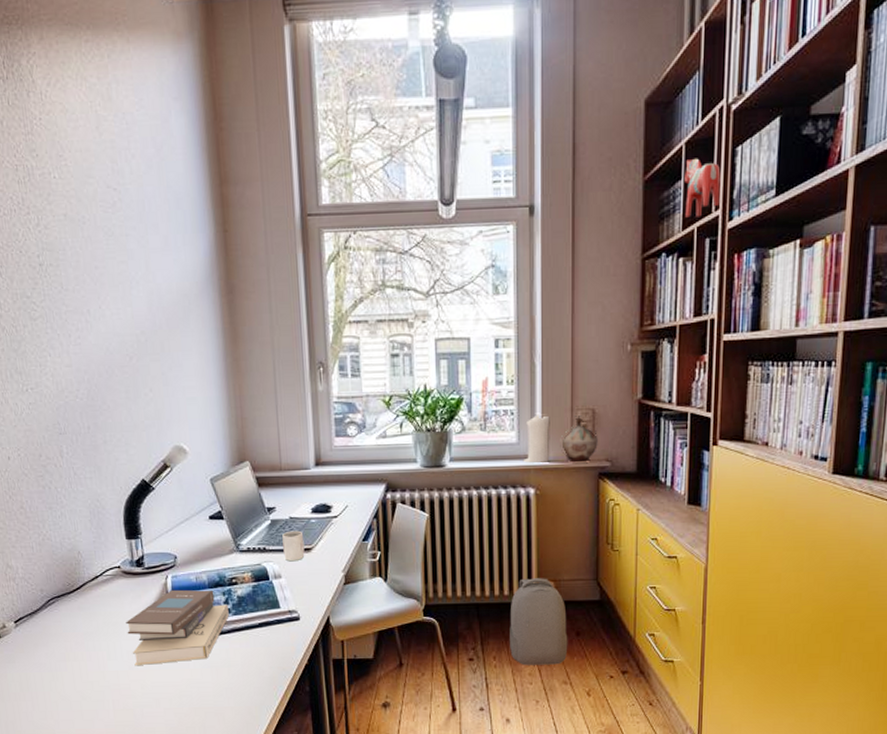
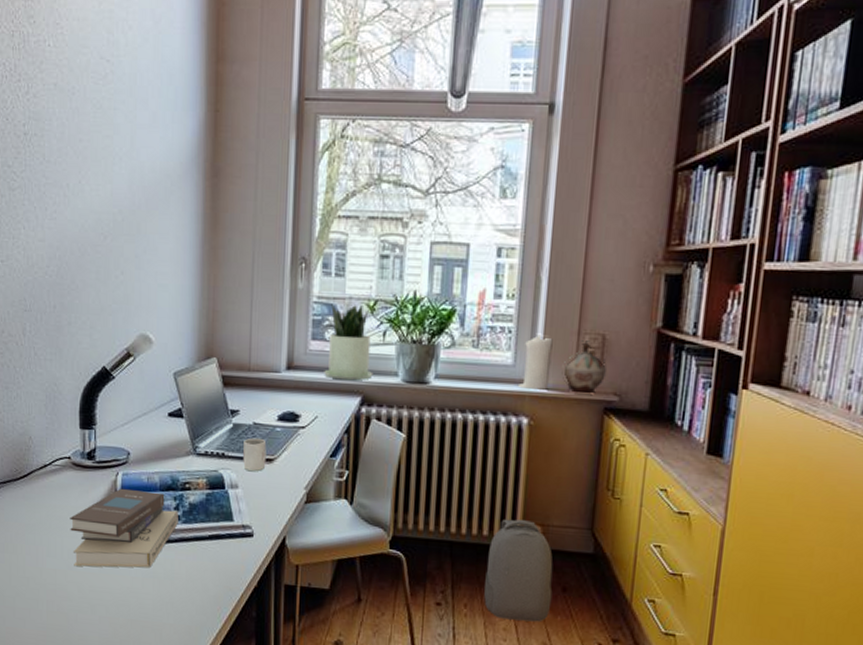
planter: none [349,401,395,471] -> present [324,304,373,381]
decorative figurine: present [683,158,721,219] -> none [729,61,776,129]

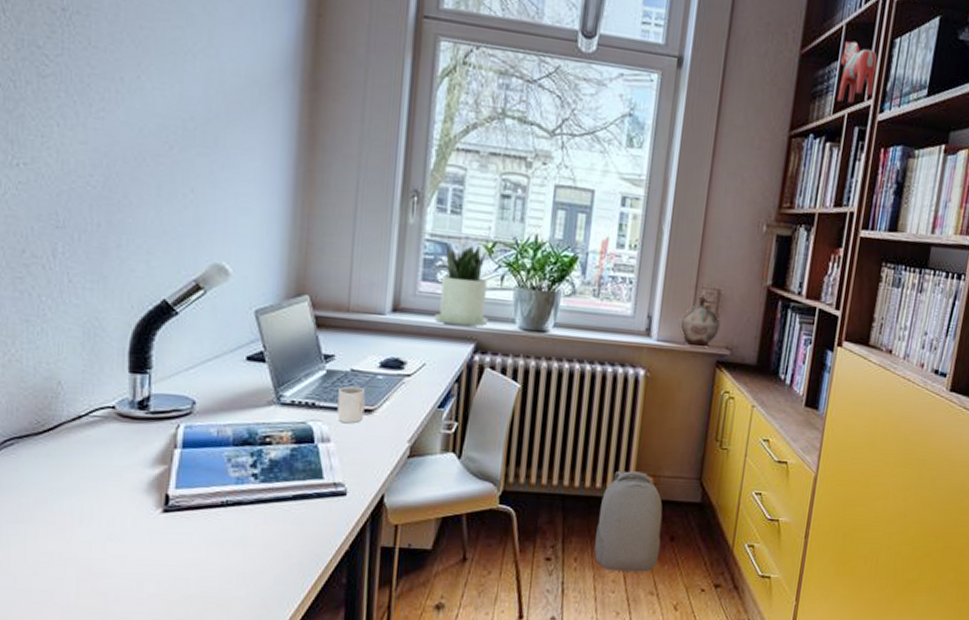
books: present [70,488,178,568] -> none [111,443,256,537]
candle: present [517,335,553,391] -> none [636,287,672,343]
decorative figurine: none [729,61,776,129] -> present [837,41,878,105]

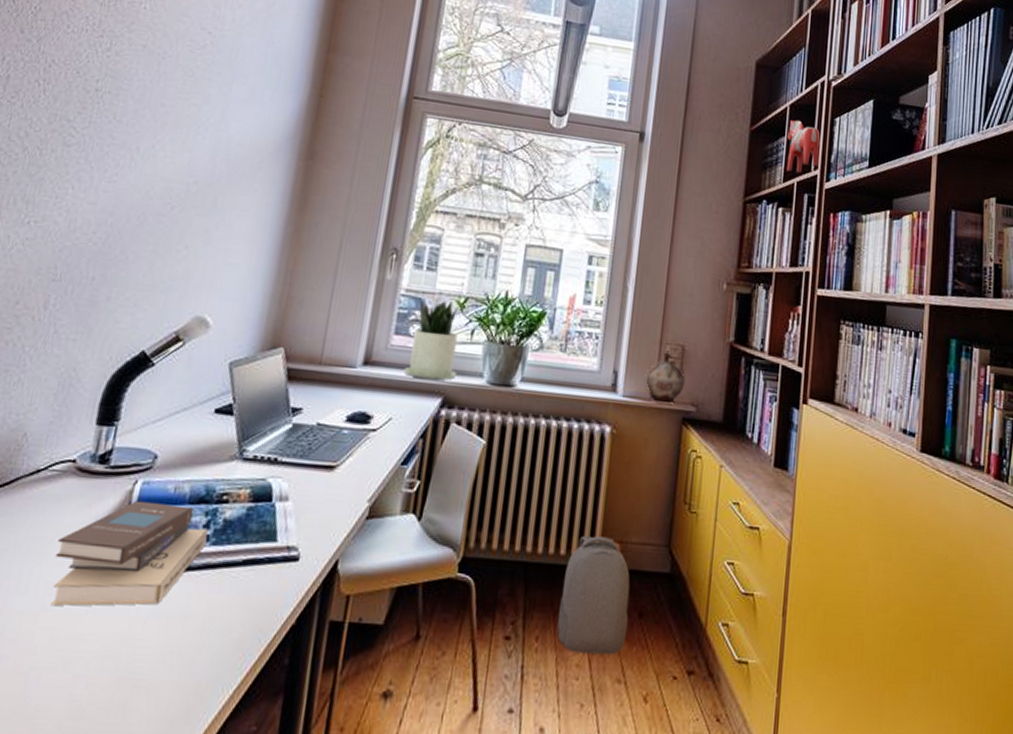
books: none [111,443,256,537] -> present [50,500,209,606]
mug: present [337,386,366,424] -> none [298,440,330,481]

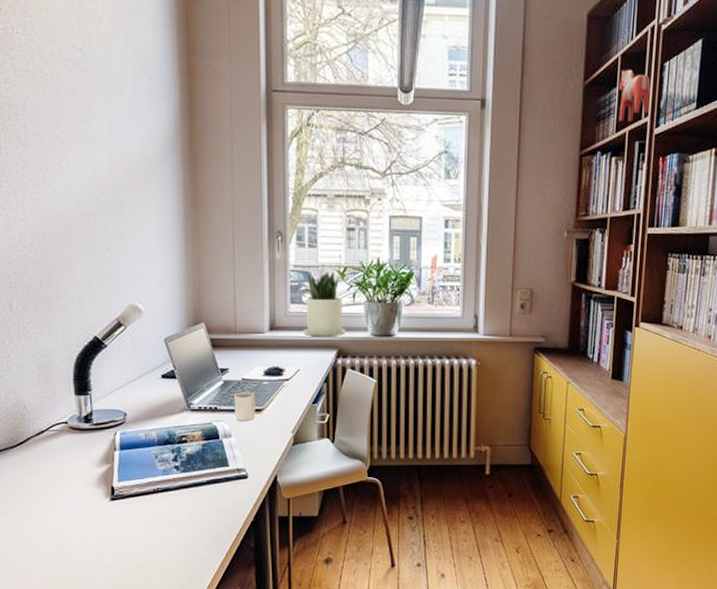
books: present [50,500,209,606] -> none [71,446,177,522]
mug: none [298,440,330,481] -> present [234,392,256,422]
backpack: present [557,535,630,655] -> none [447,443,501,524]
ceramic jug: present [644,350,685,403] -> none [500,294,534,337]

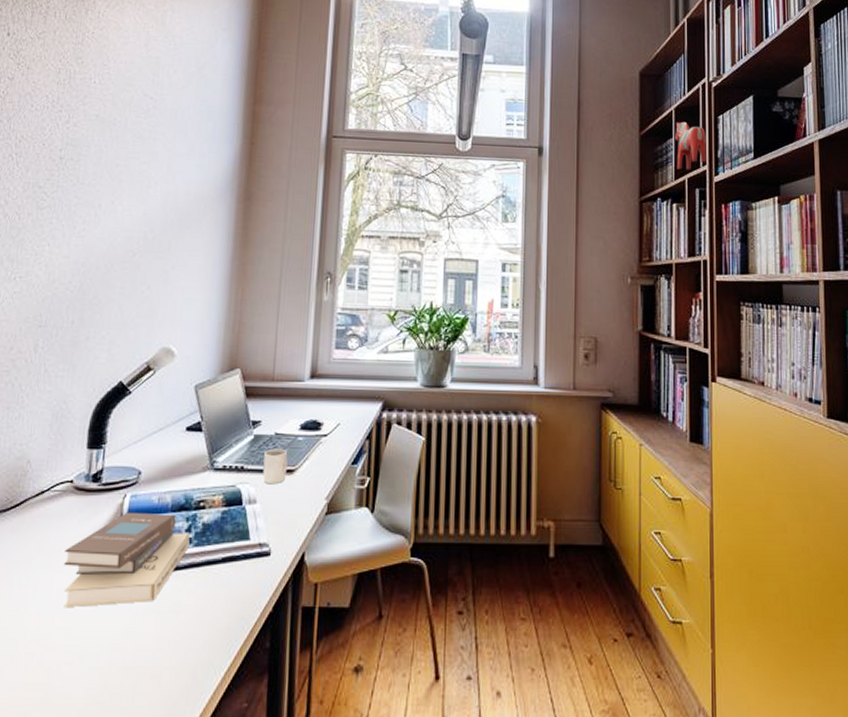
books: none [71,446,177,522] -> present [63,511,190,608]
planter: present [303,271,346,337] -> none [347,315,394,387]

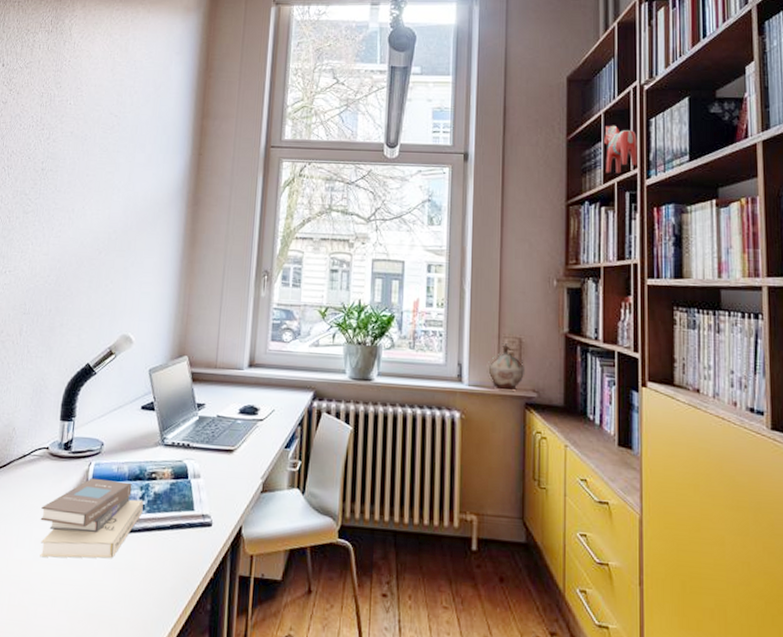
mug: present [263,448,288,485] -> none [206,429,228,462]
ceramic jug: none [563,343,600,391] -> present [487,343,524,390]

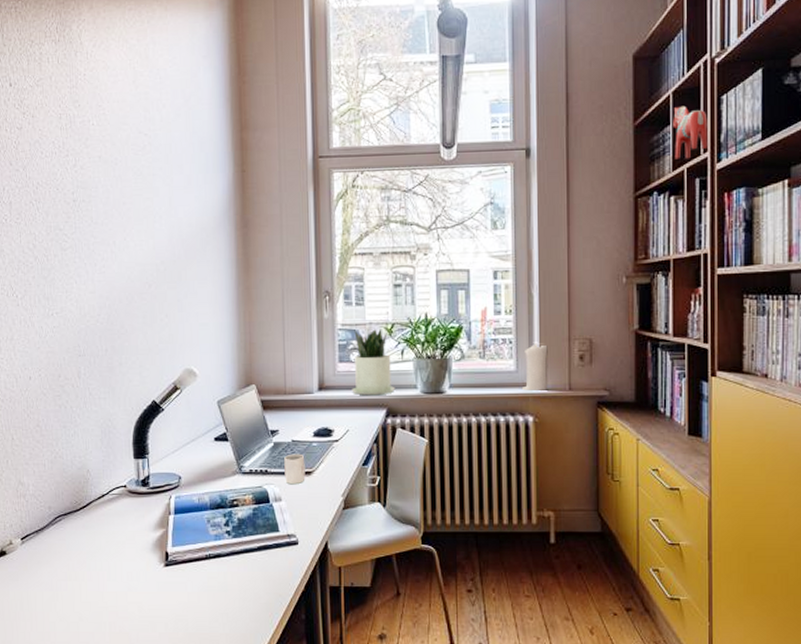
books: present [39,477,144,558] -> none [128,510,229,588]
mug: none [206,429,228,462] -> present [284,453,306,485]
planter: none [281,310,324,378] -> present [352,329,395,396]
candle: none [449,338,478,388] -> present [521,343,548,392]
ceramic jug: present [487,343,524,390] -> none [558,345,595,391]

